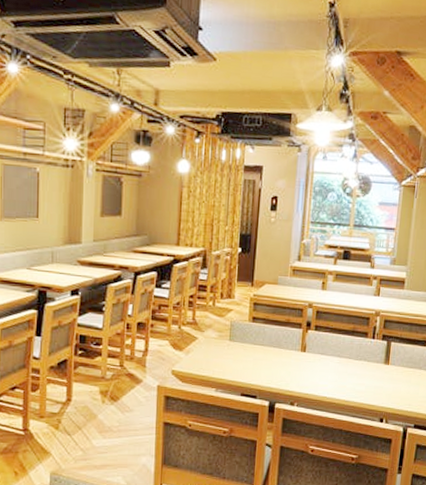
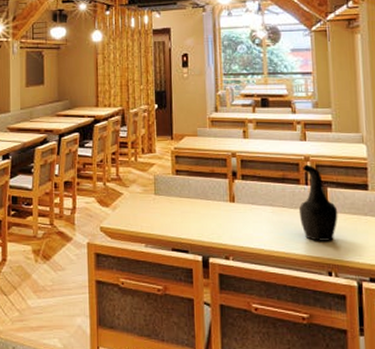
decorative vase: none [362,319,397,391] -> present [298,164,338,241]

